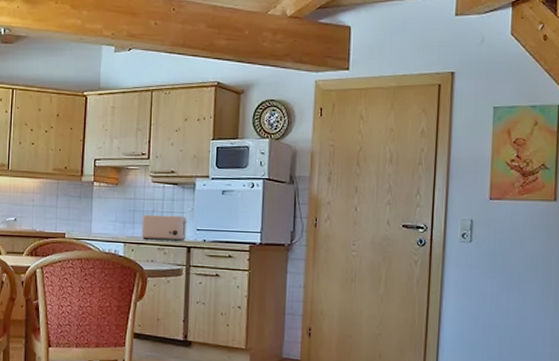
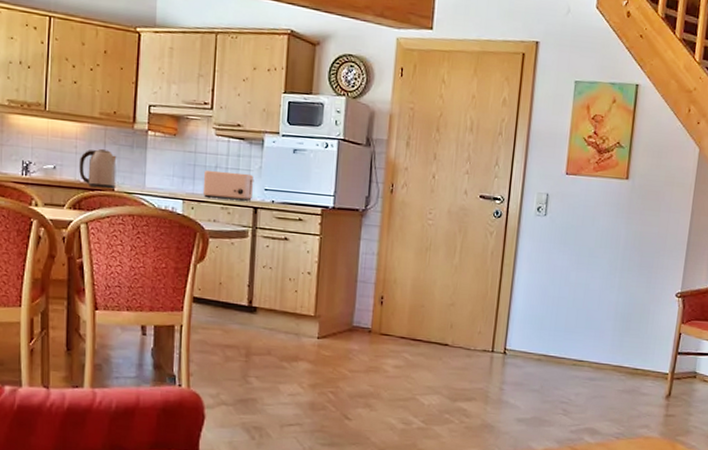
kettle: none [36,200,67,237] -> present [79,148,117,190]

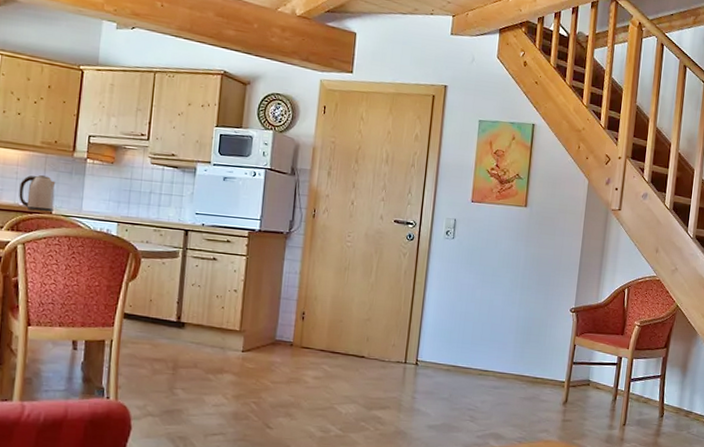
toaster: present [202,169,254,202] -> none [136,195,186,225]

